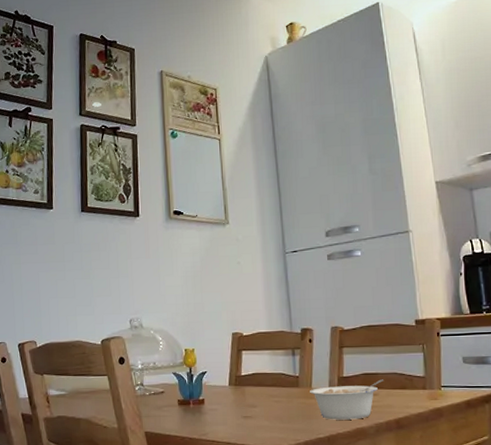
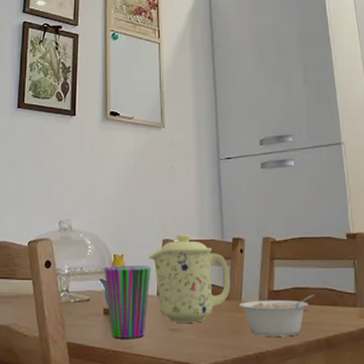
cup: none [176,358,222,426] -> present [104,265,151,338]
mug: none [219,327,301,410] -> present [149,234,231,323]

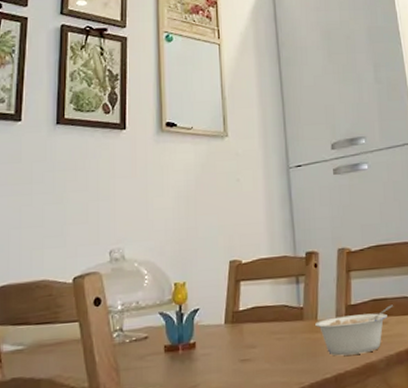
cup: present [104,265,151,338] -> none [163,291,218,378]
mug: present [149,234,231,323] -> none [214,252,305,352]

